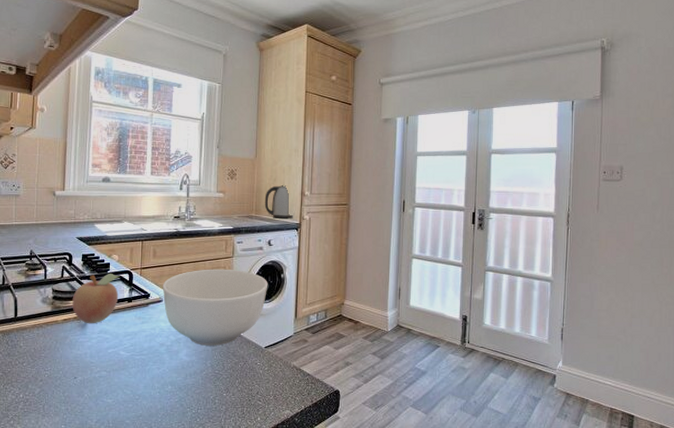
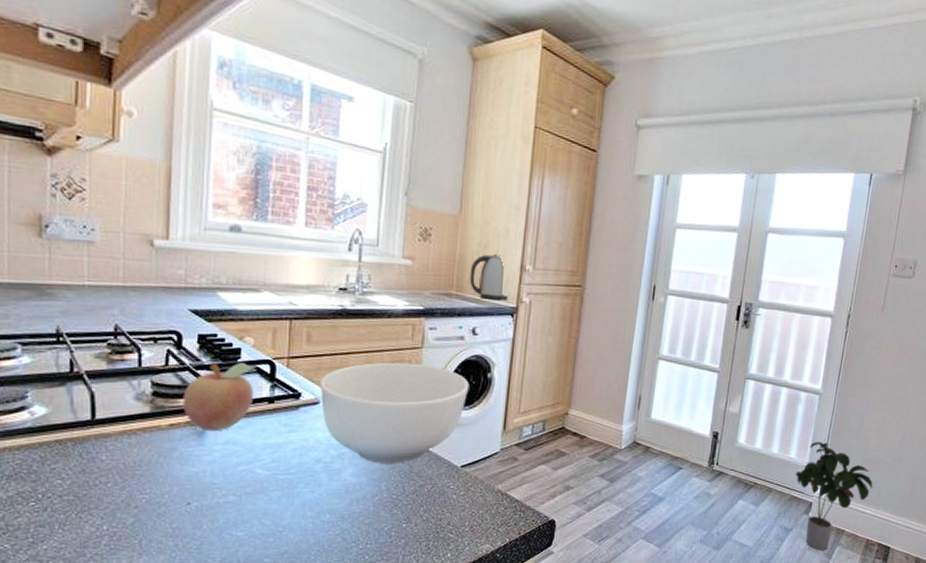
potted plant: none [537,322,610,418] -> present [795,442,873,551]

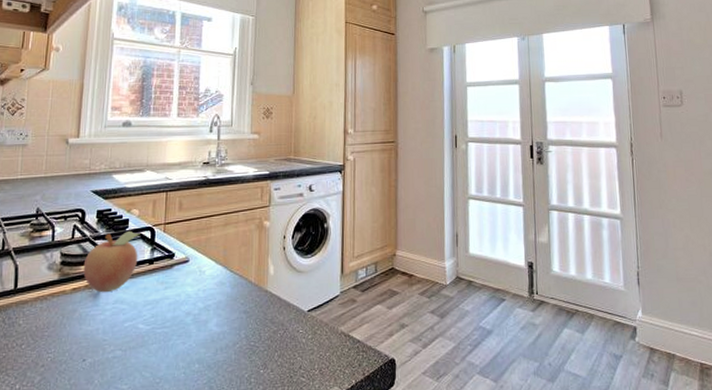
bowl: present [319,362,470,463] -> none [189,220,310,312]
kettle: present [469,255,510,301] -> none [304,123,337,160]
potted plant: present [795,442,873,551] -> none [613,265,693,378]

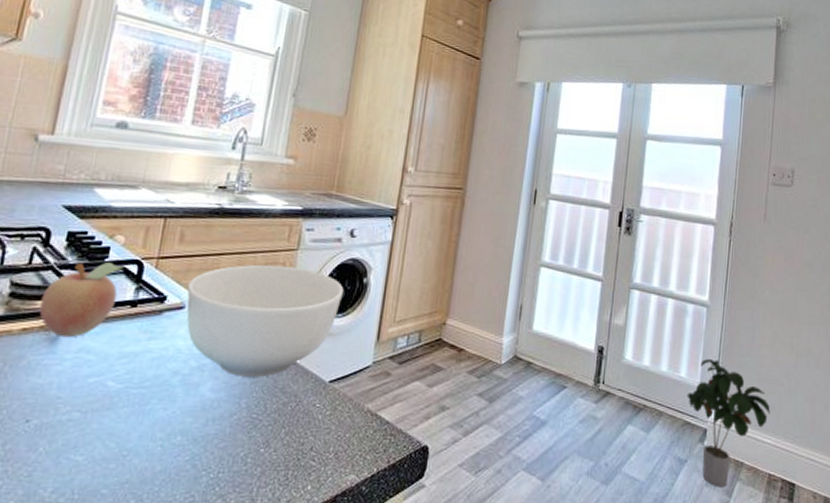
bowl: none [189,220,310,312] -> present [186,264,344,377]
potted plant: none [613,265,693,378] -> present [687,359,770,488]

